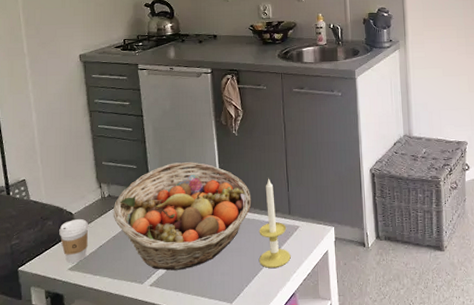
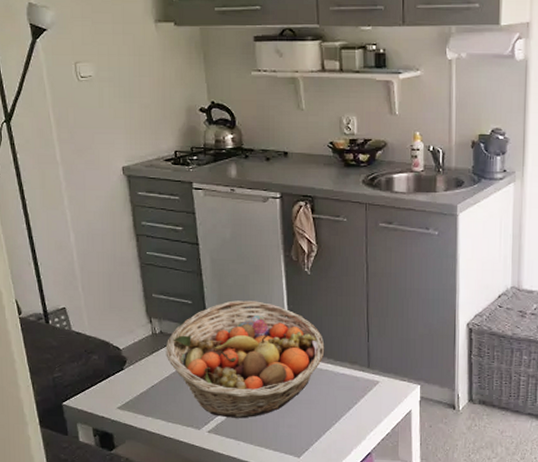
coffee cup: present [59,219,89,263] -> none [106,355,139,402]
candle: present [259,178,291,268] -> none [332,325,368,424]

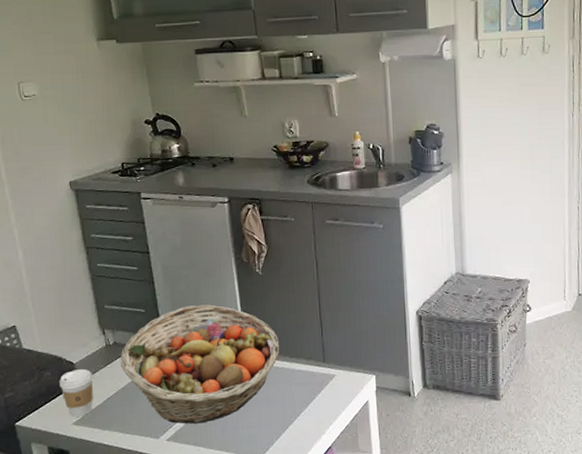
coffee cup: none [106,355,139,402] -> present [59,369,94,417]

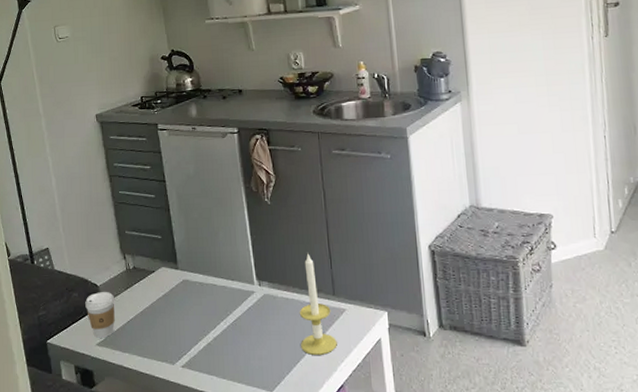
fruit basket: present [120,304,280,424] -> none [139,233,290,352]
candle: none [289,322,326,420] -> present [299,253,337,355]

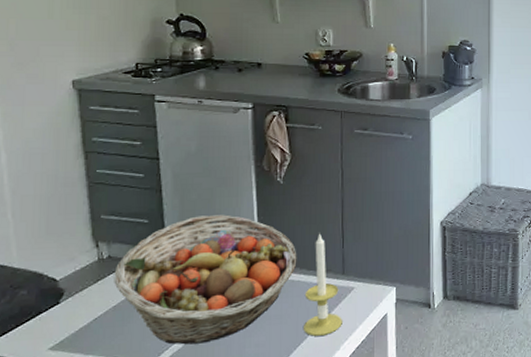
coffee cup: present [85,292,115,338] -> none [36,286,79,341]
fruit basket: none [139,233,290,352] -> present [114,215,297,345]

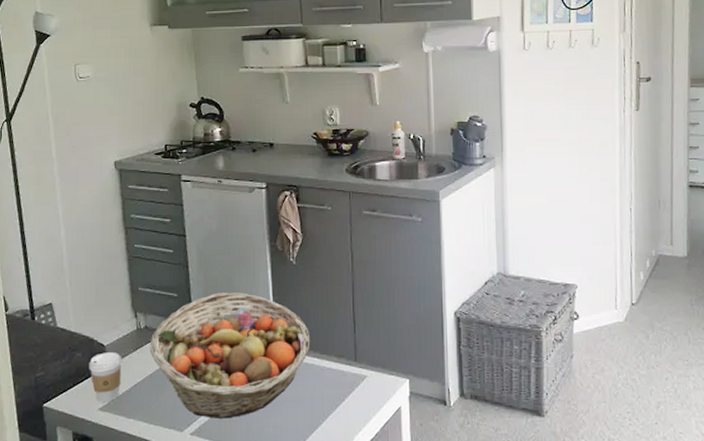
coffee cup: none [36,286,79,341] -> present [89,352,122,402]
candle: present [304,233,342,336] -> none [318,317,356,423]

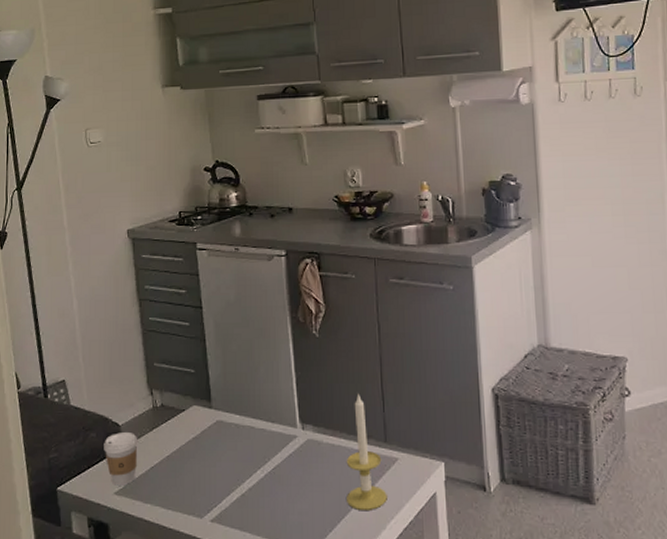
fruit basket: present [150,292,311,419] -> none [167,368,337,504]
candle: none [318,317,356,423] -> present [346,394,387,510]

